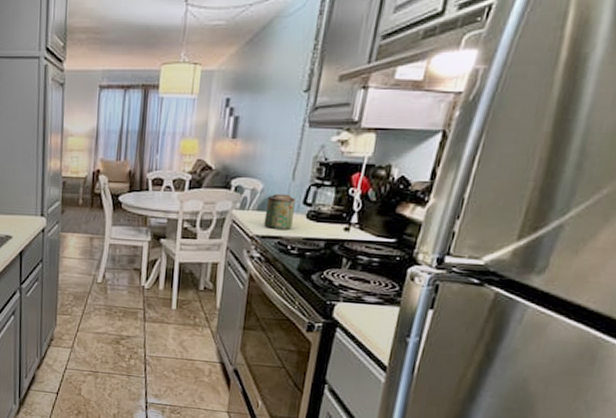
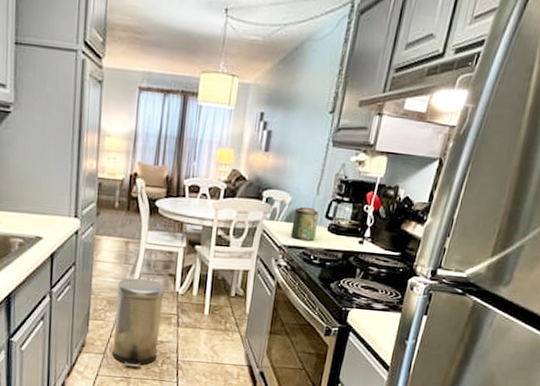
pedal bin: none [80,273,130,362] -> present [112,278,165,367]

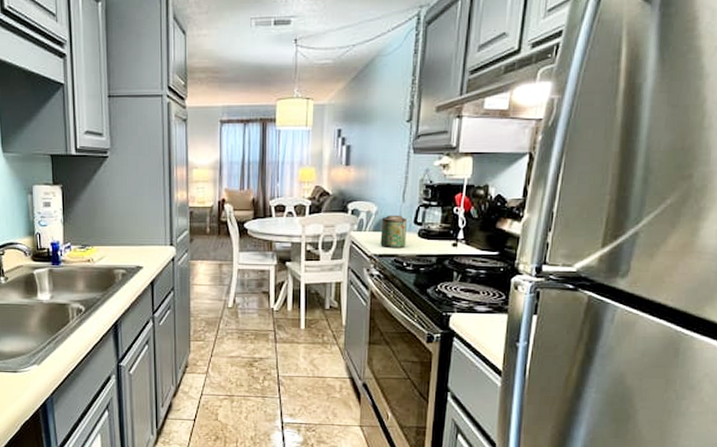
pedal bin: present [112,278,165,367] -> none [215,298,260,385]

